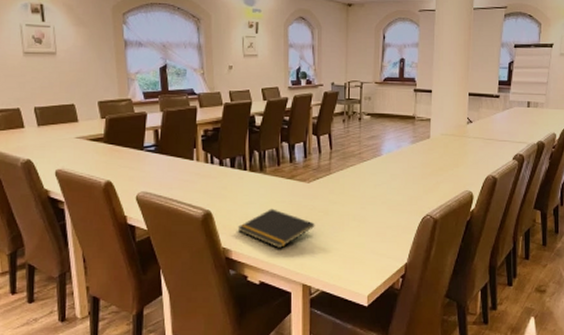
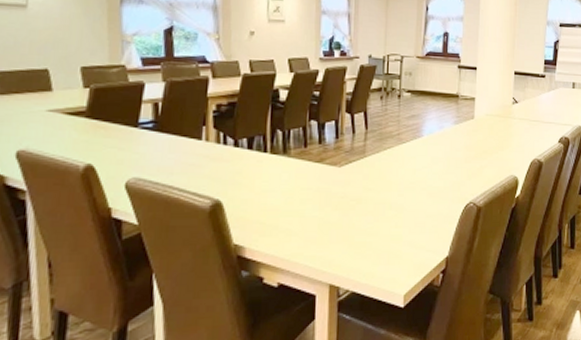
notepad: present [237,209,315,249] -> none [253,197,346,244]

